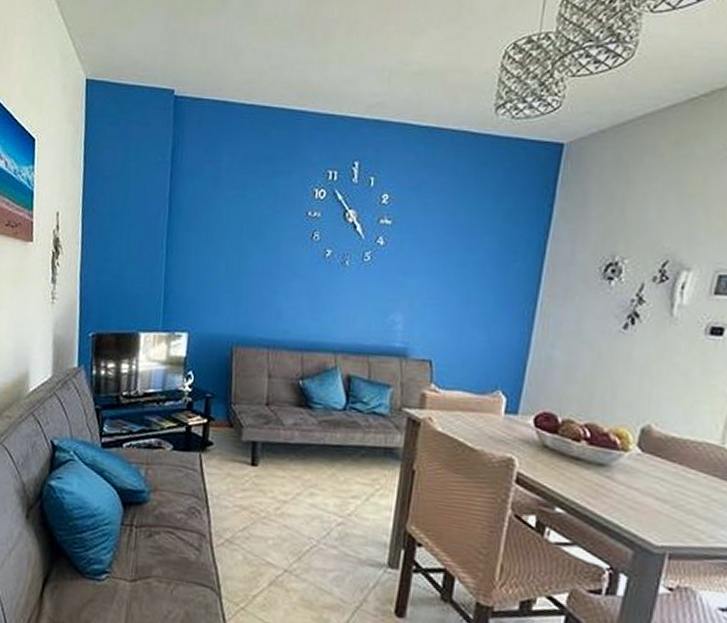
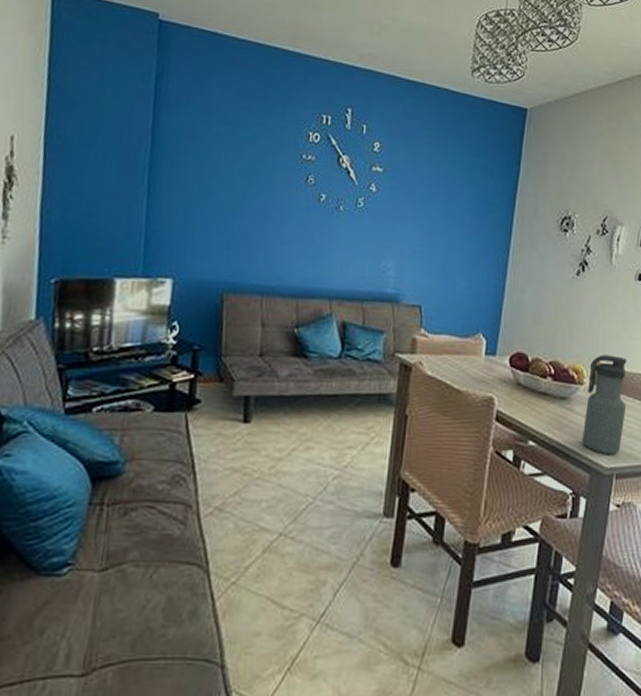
water bottle: none [624,419,689,532] -> present [582,354,627,454]

